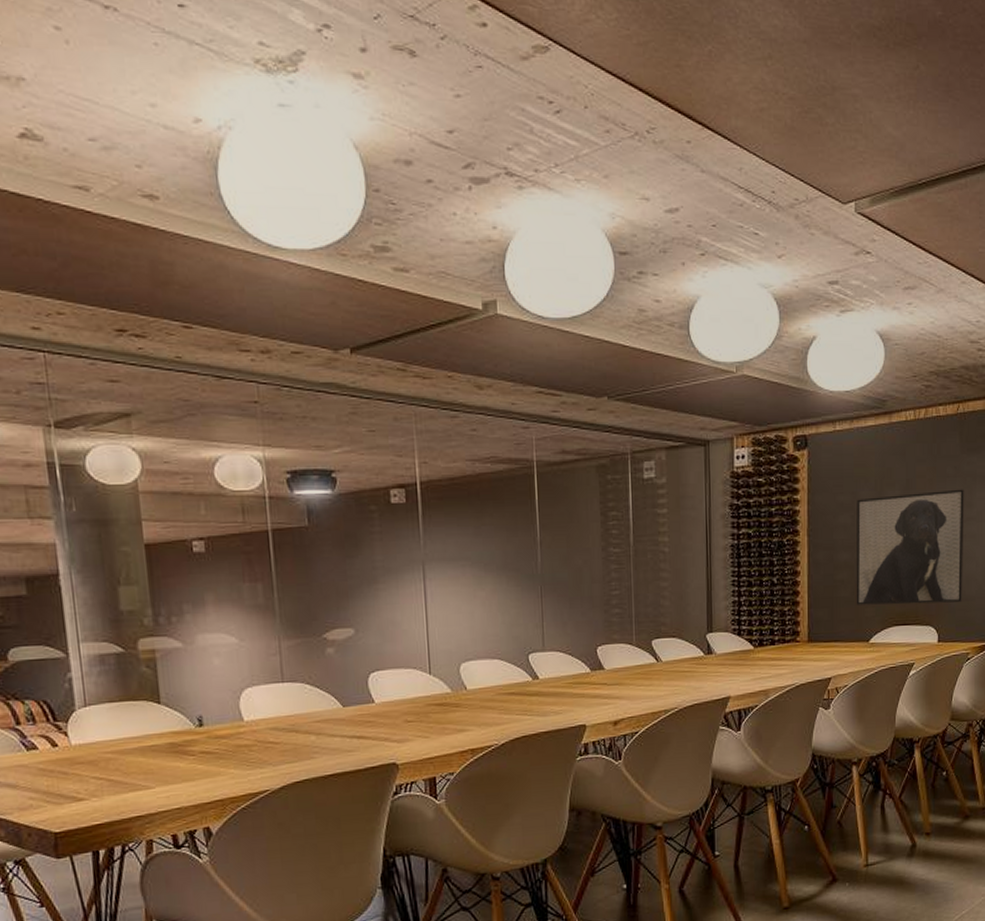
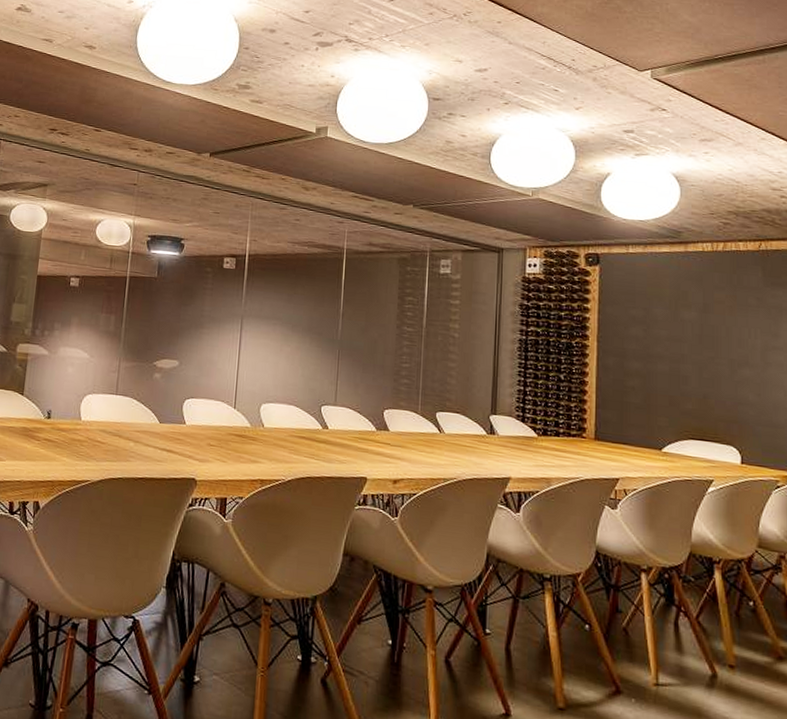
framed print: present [856,489,965,605] -> none [647,315,770,427]

